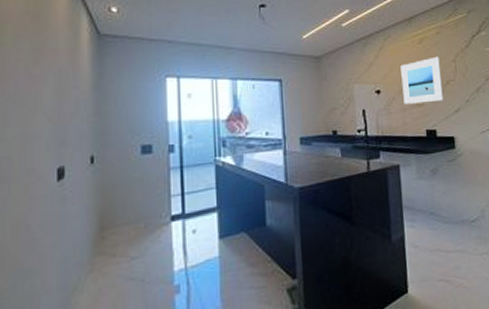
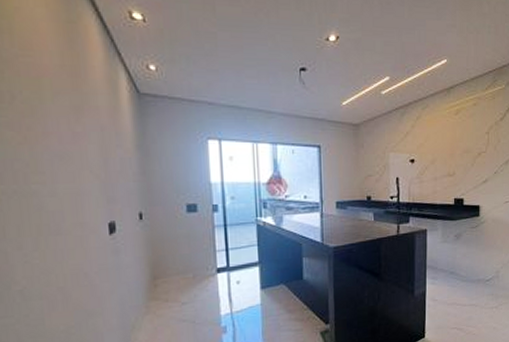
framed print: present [400,56,444,104] -> none [436,128,474,174]

